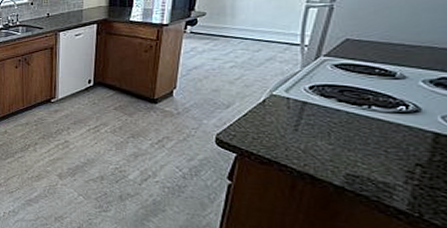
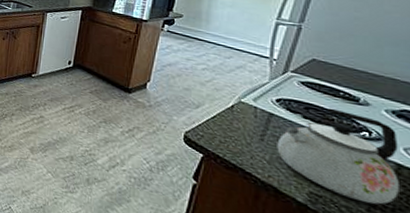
kettle: none [311,87,436,176] -> present [277,108,399,205]

